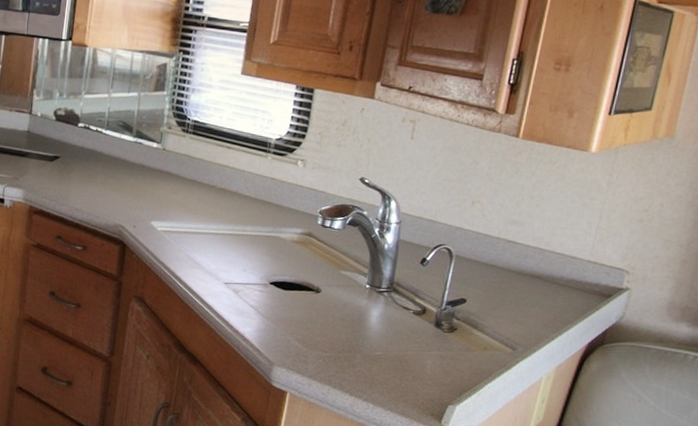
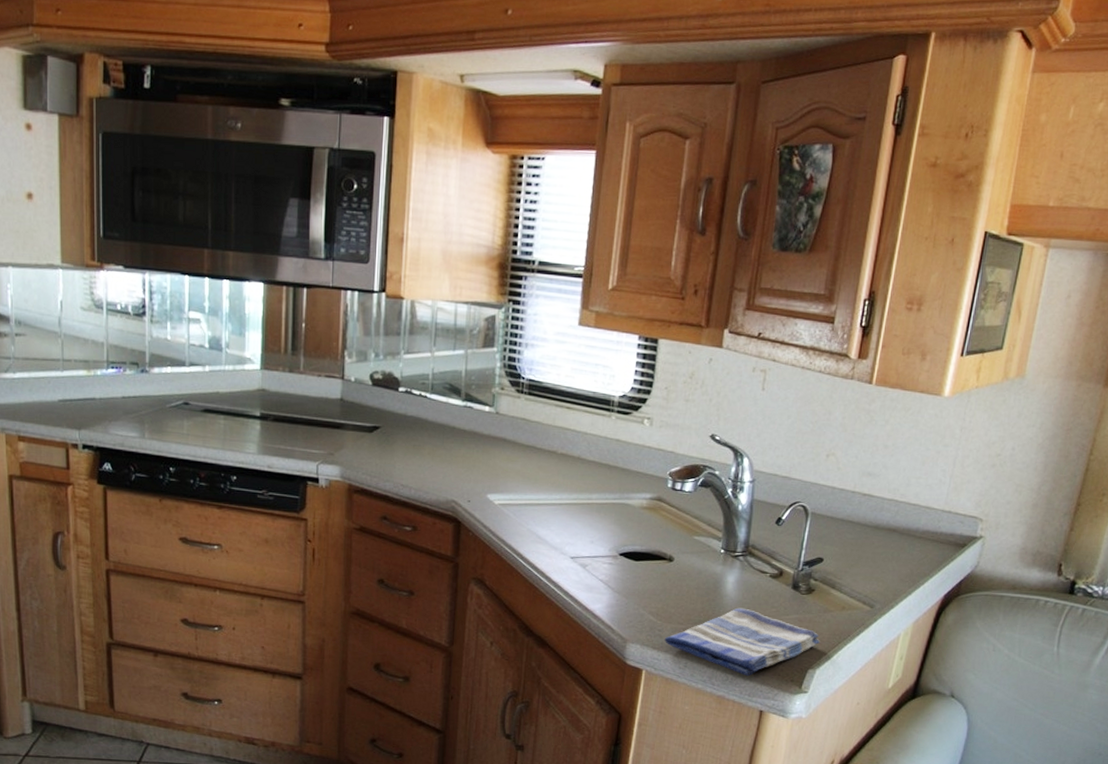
dish towel: none [309,340,462,407] -> present [664,607,821,677]

